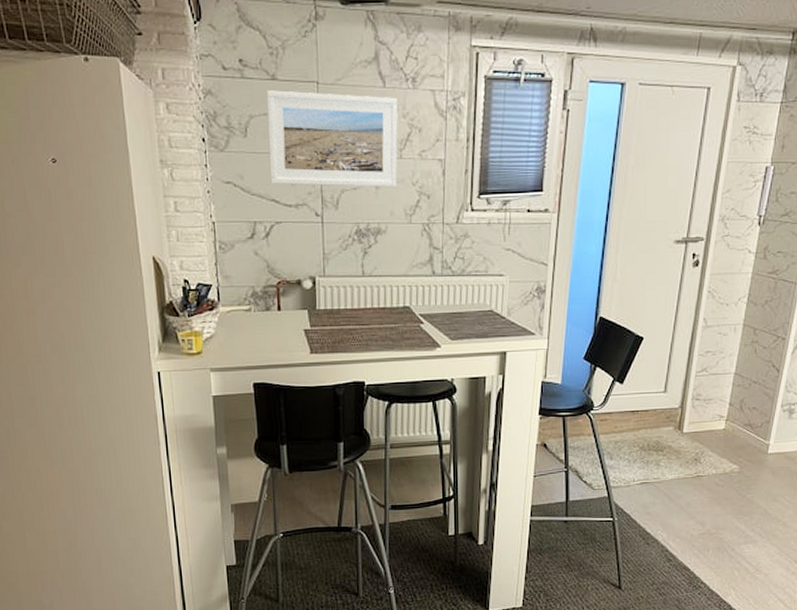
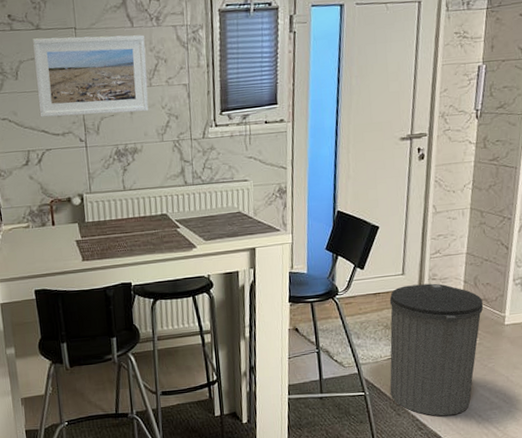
trash can: none [640,404,748,548] -> present [389,283,484,417]

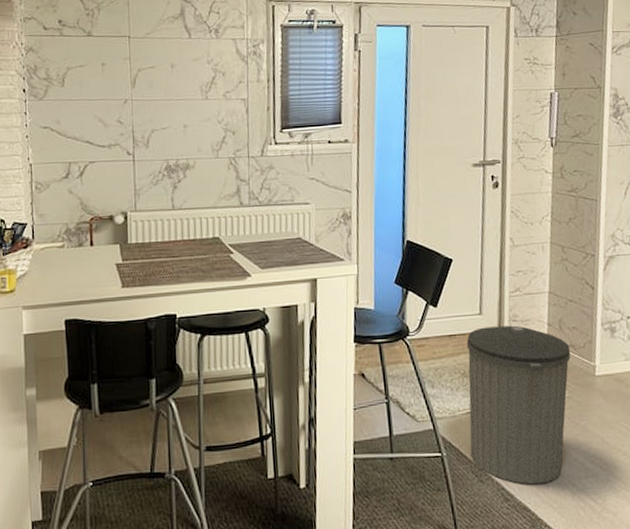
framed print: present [33,35,149,118] -> none [82,45,204,128]

